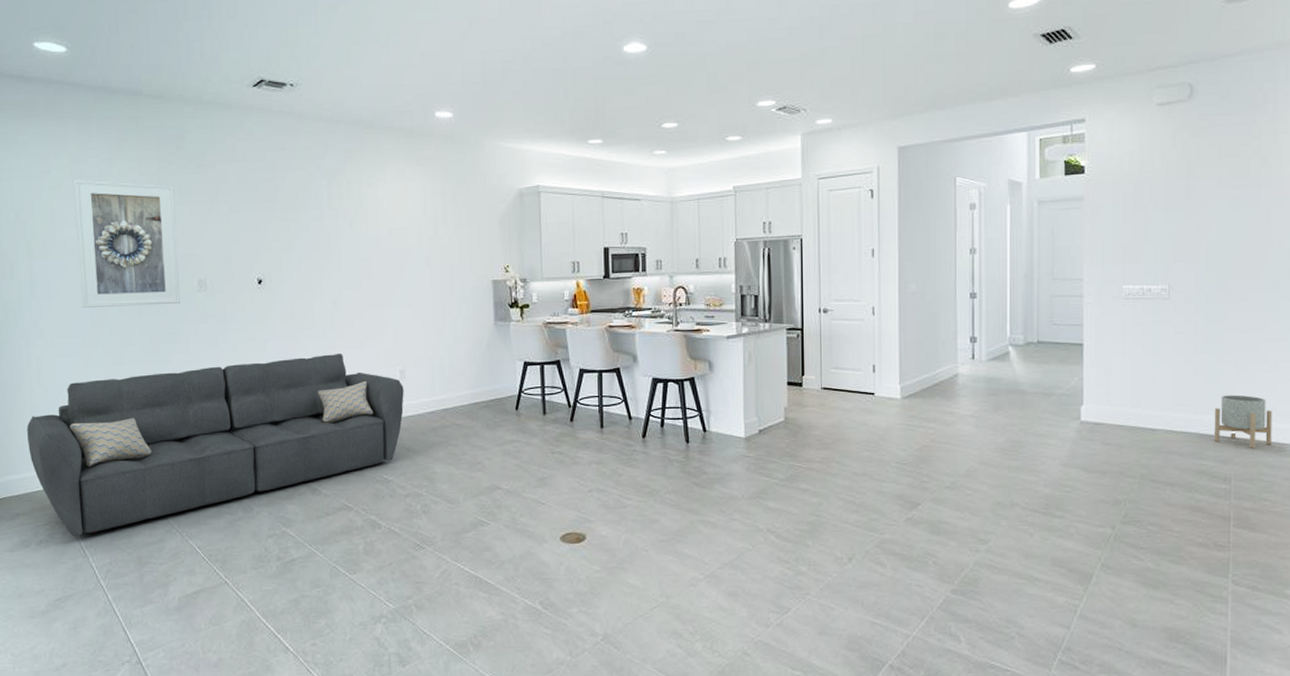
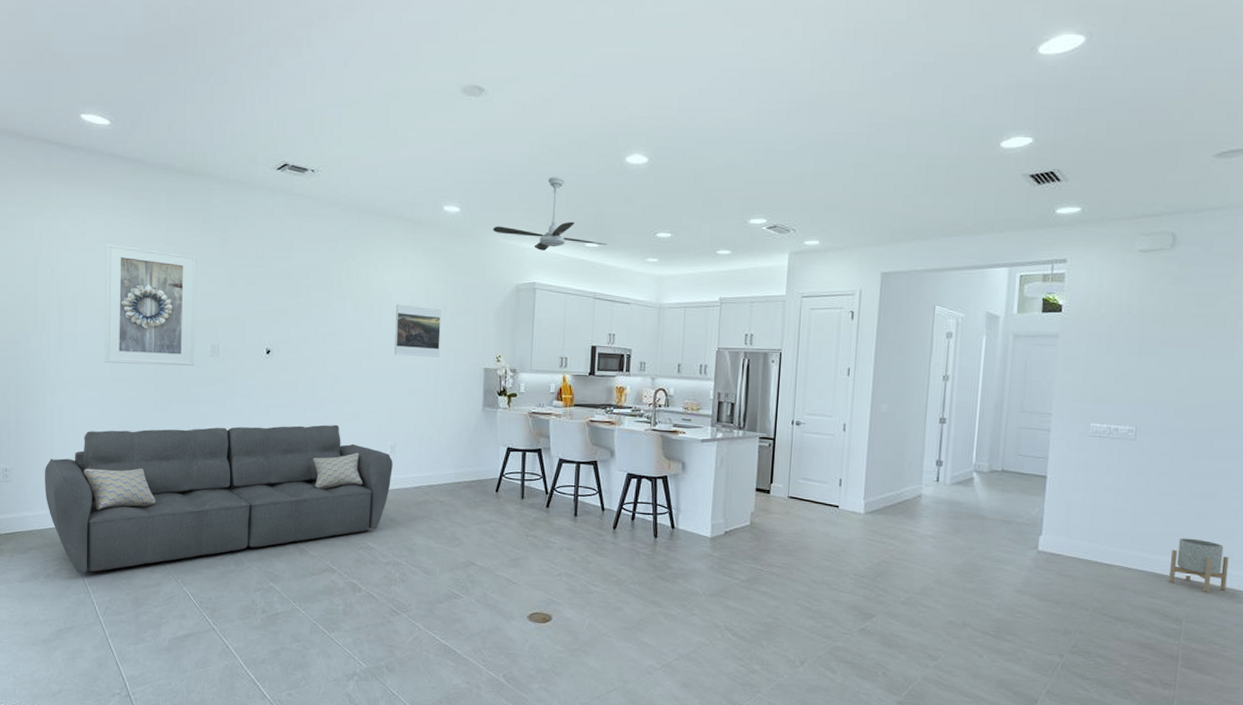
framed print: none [393,220,444,274] -> present [394,304,441,357]
ceiling fan: none [489,72,611,151] -> present [493,177,607,251]

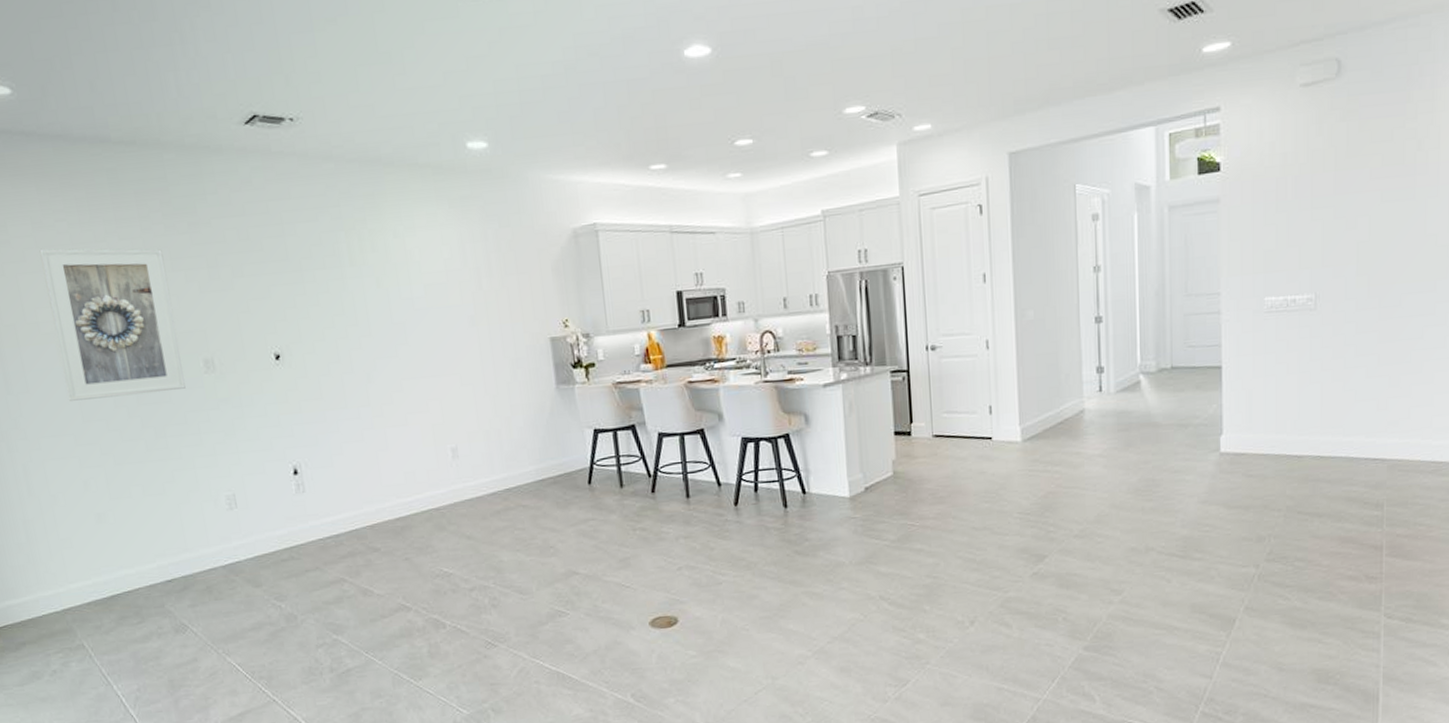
sofa: present [45,424,393,574] -> none [21,434,460,664]
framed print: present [394,304,441,357] -> none [428,272,493,338]
ceiling fan: present [493,177,607,251] -> none [533,86,677,183]
planter: present [1168,538,1229,592] -> none [1365,411,1428,469]

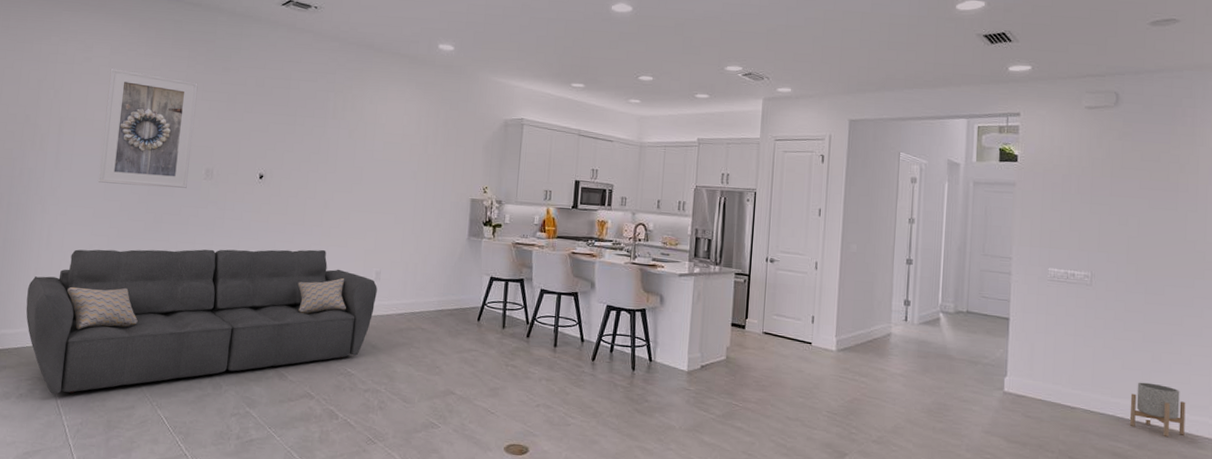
sofa: none [21,434,460,664] -> present [26,249,377,394]
planter: none [1365,411,1428,469] -> present [1129,382,1186,437]

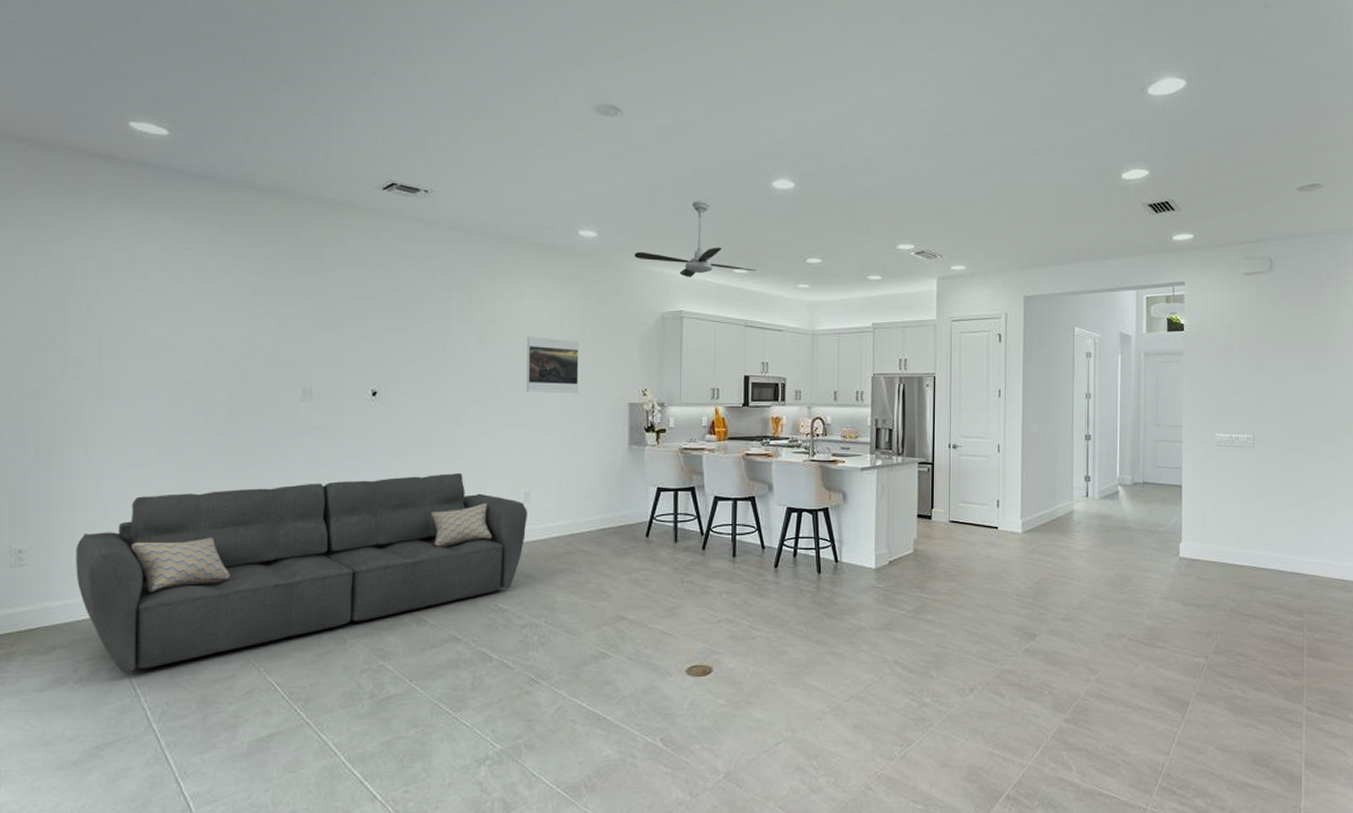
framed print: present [98,67,198,188] -> none [160,271,283,414]
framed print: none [384,135,432,187] -> present [526,337,579,393]
ceiling fan: none [484,21,592,89] -> present [634,201,756,277]
planter: present [1129,382,1186,437] -> none [1290,535,1337,584]

